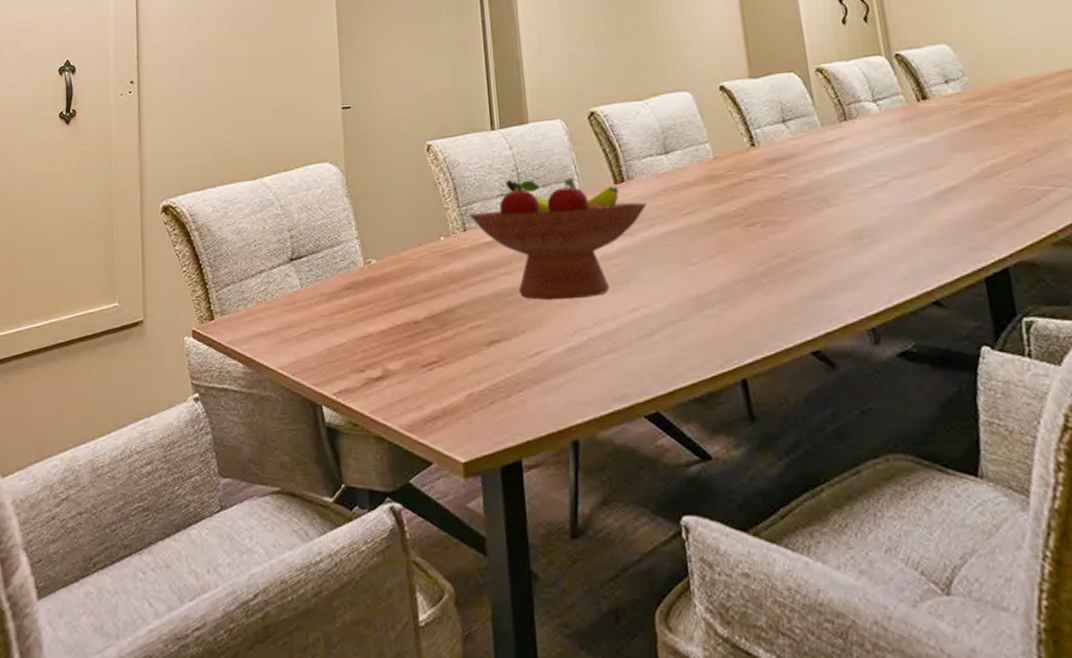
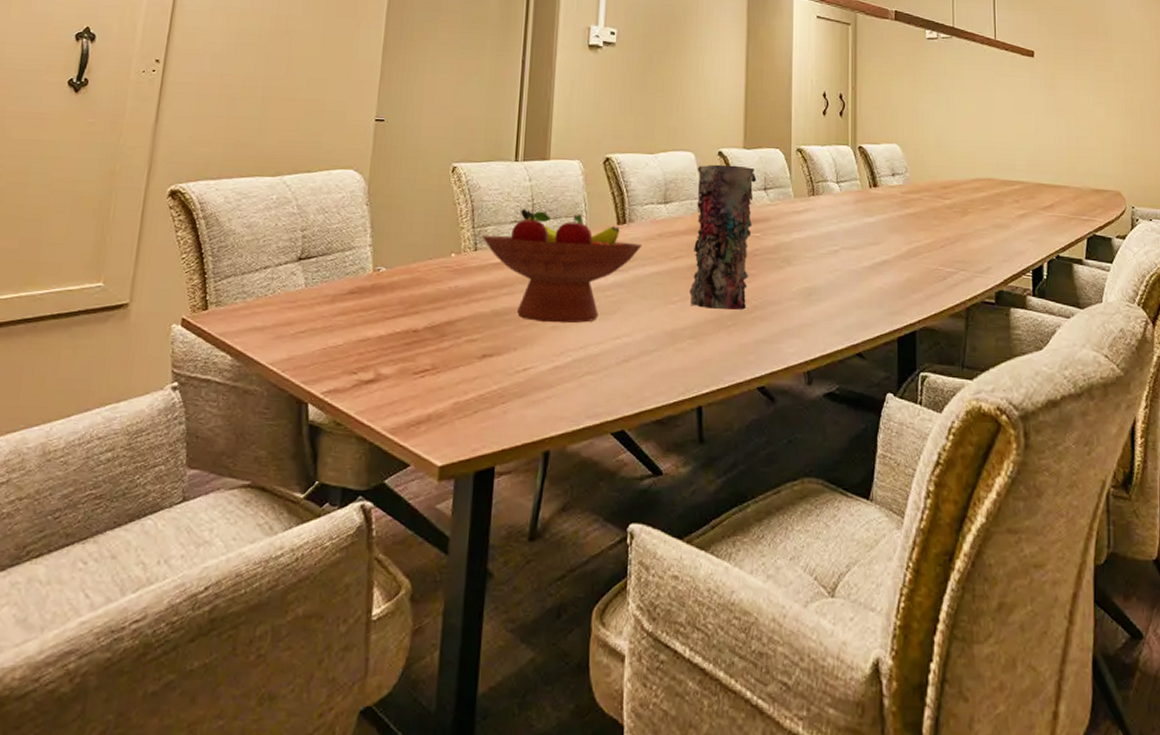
vase: none [698,98,784,268] -> present [690,164,757,310]

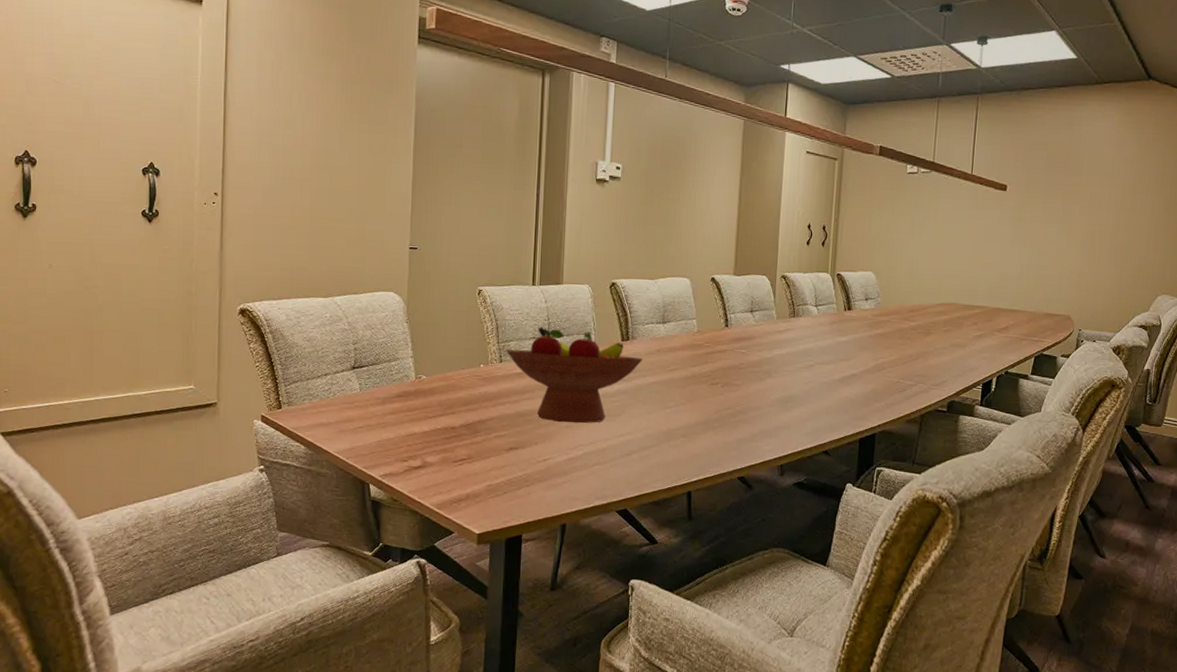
vase: present [690,164,757,310] -> none [683,289,745,414]

